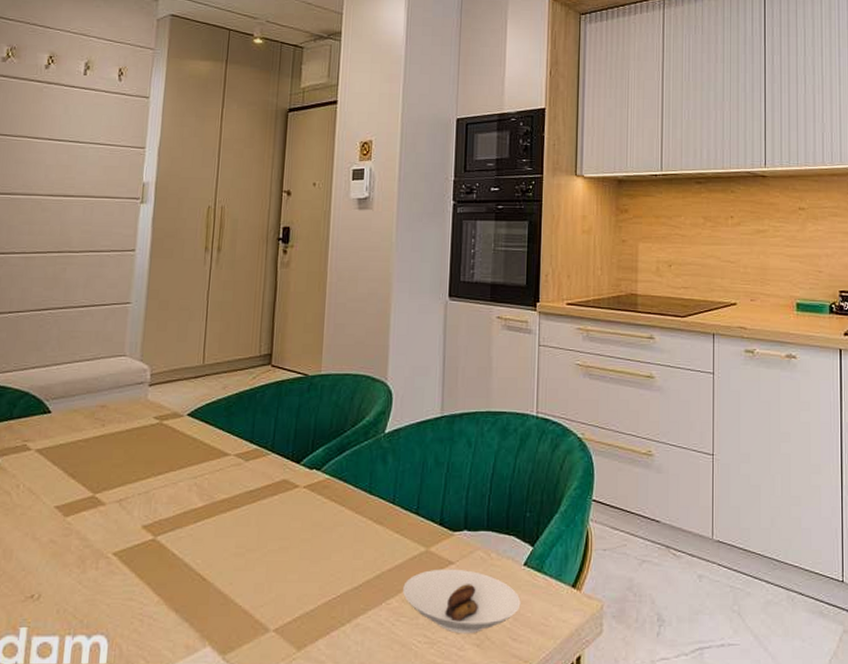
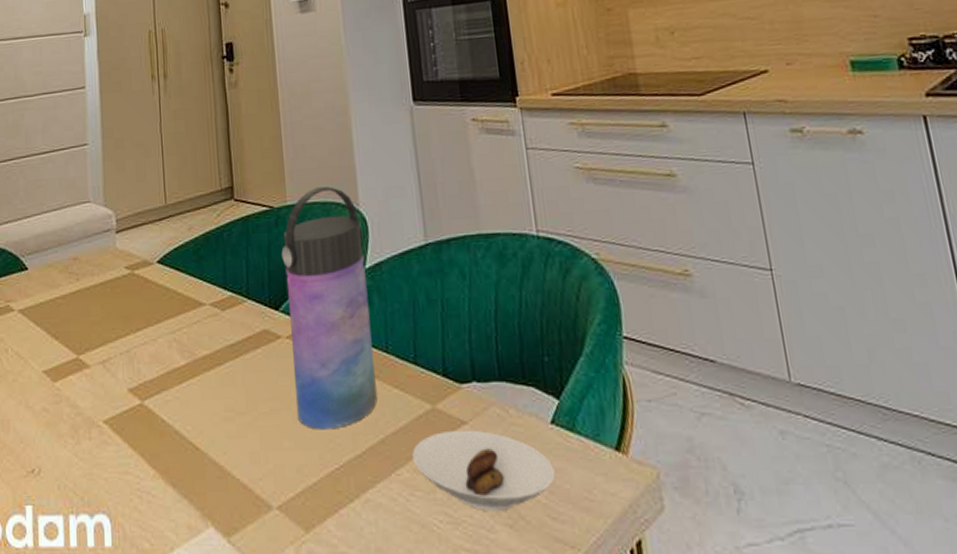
water bottle: none [304,361,388,566] -> present [281,186,377,430]

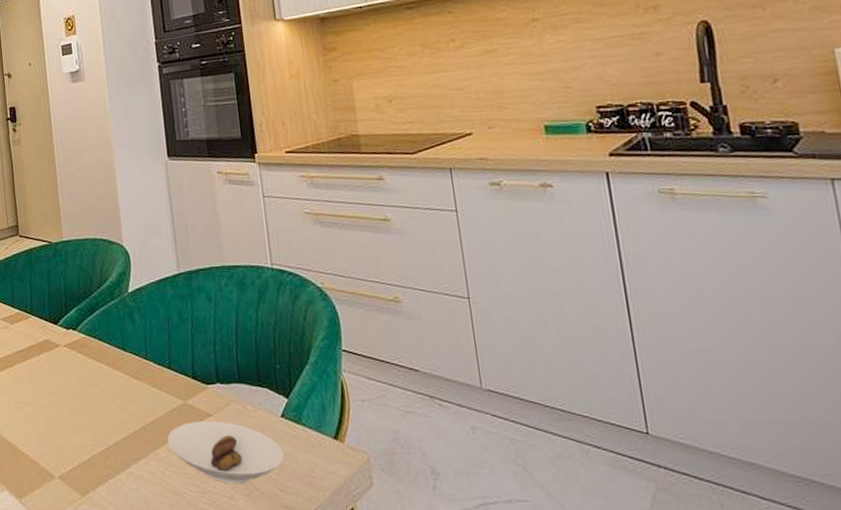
water bottle: present [281,186,377,430] -> none [59,226,139,418]

